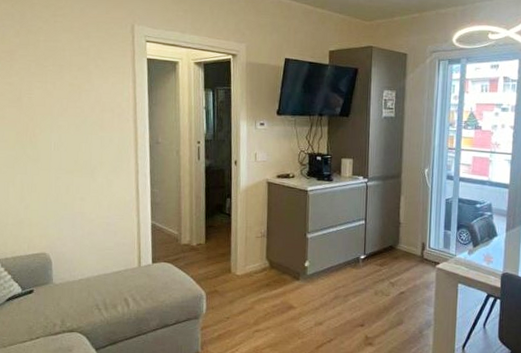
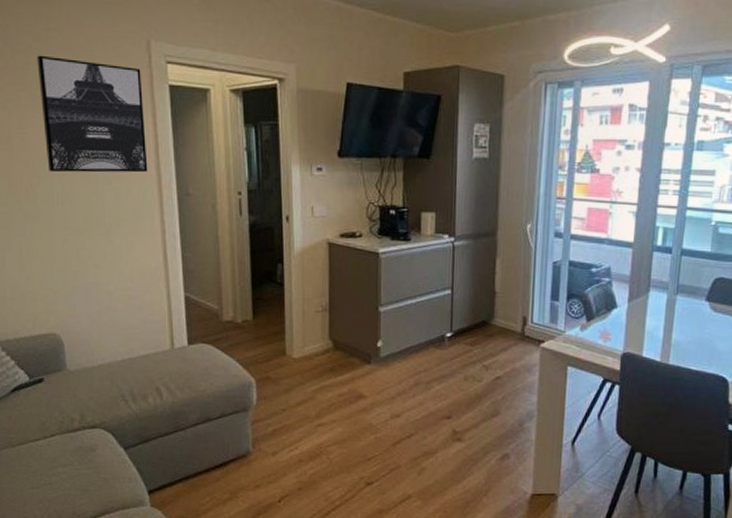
wall art: none [45,35,127,126] -> present [37,55,148,173]

